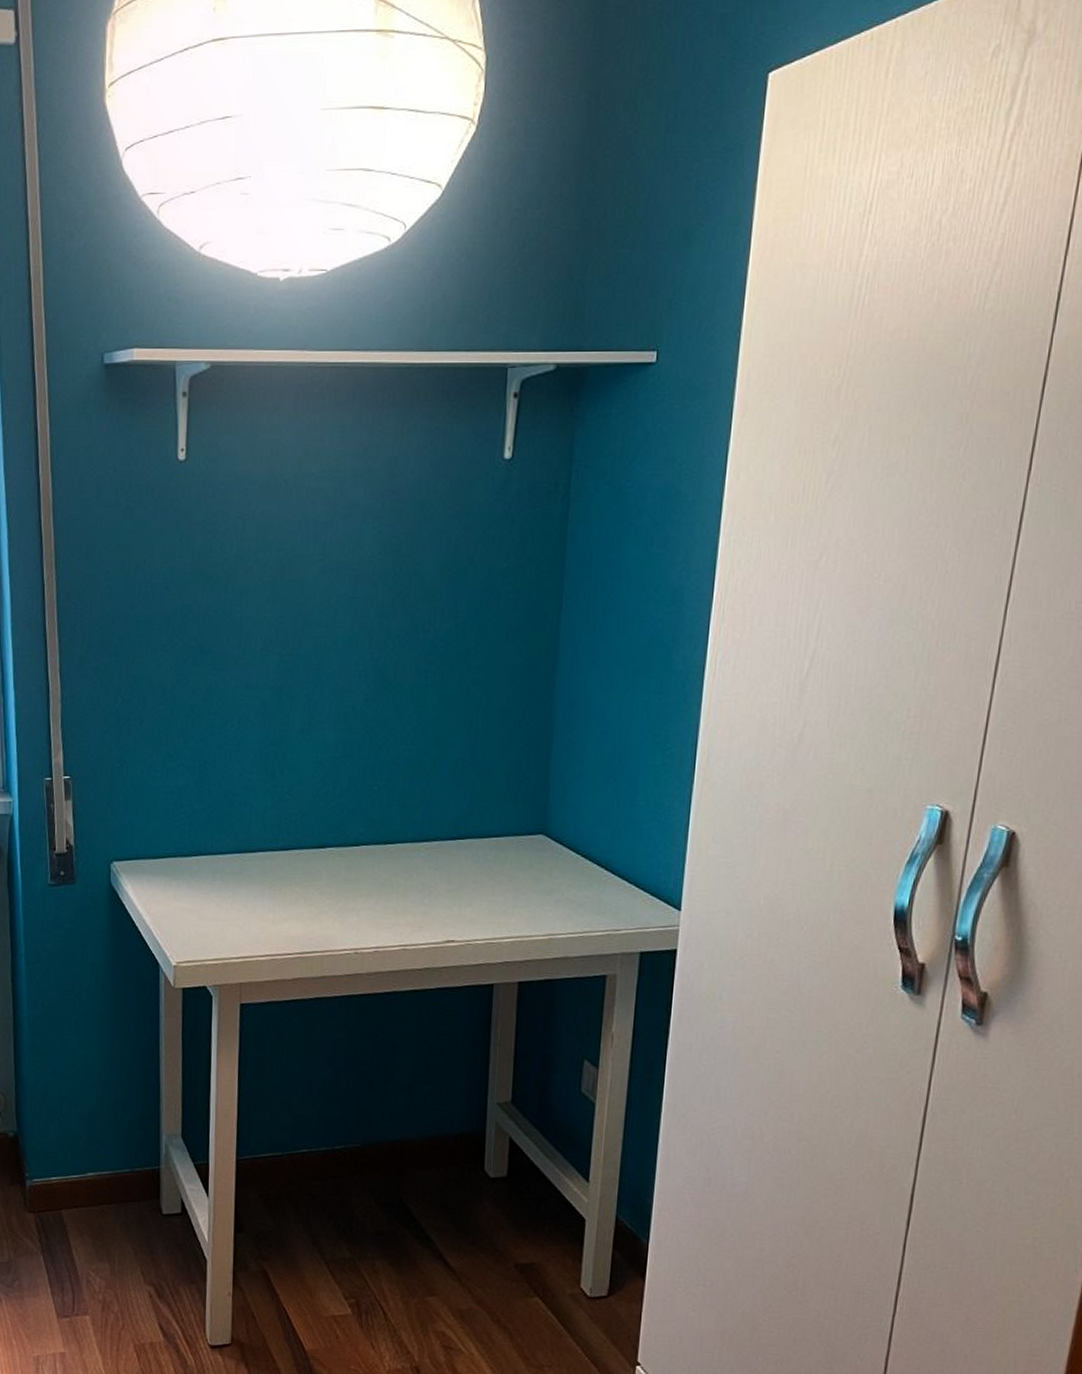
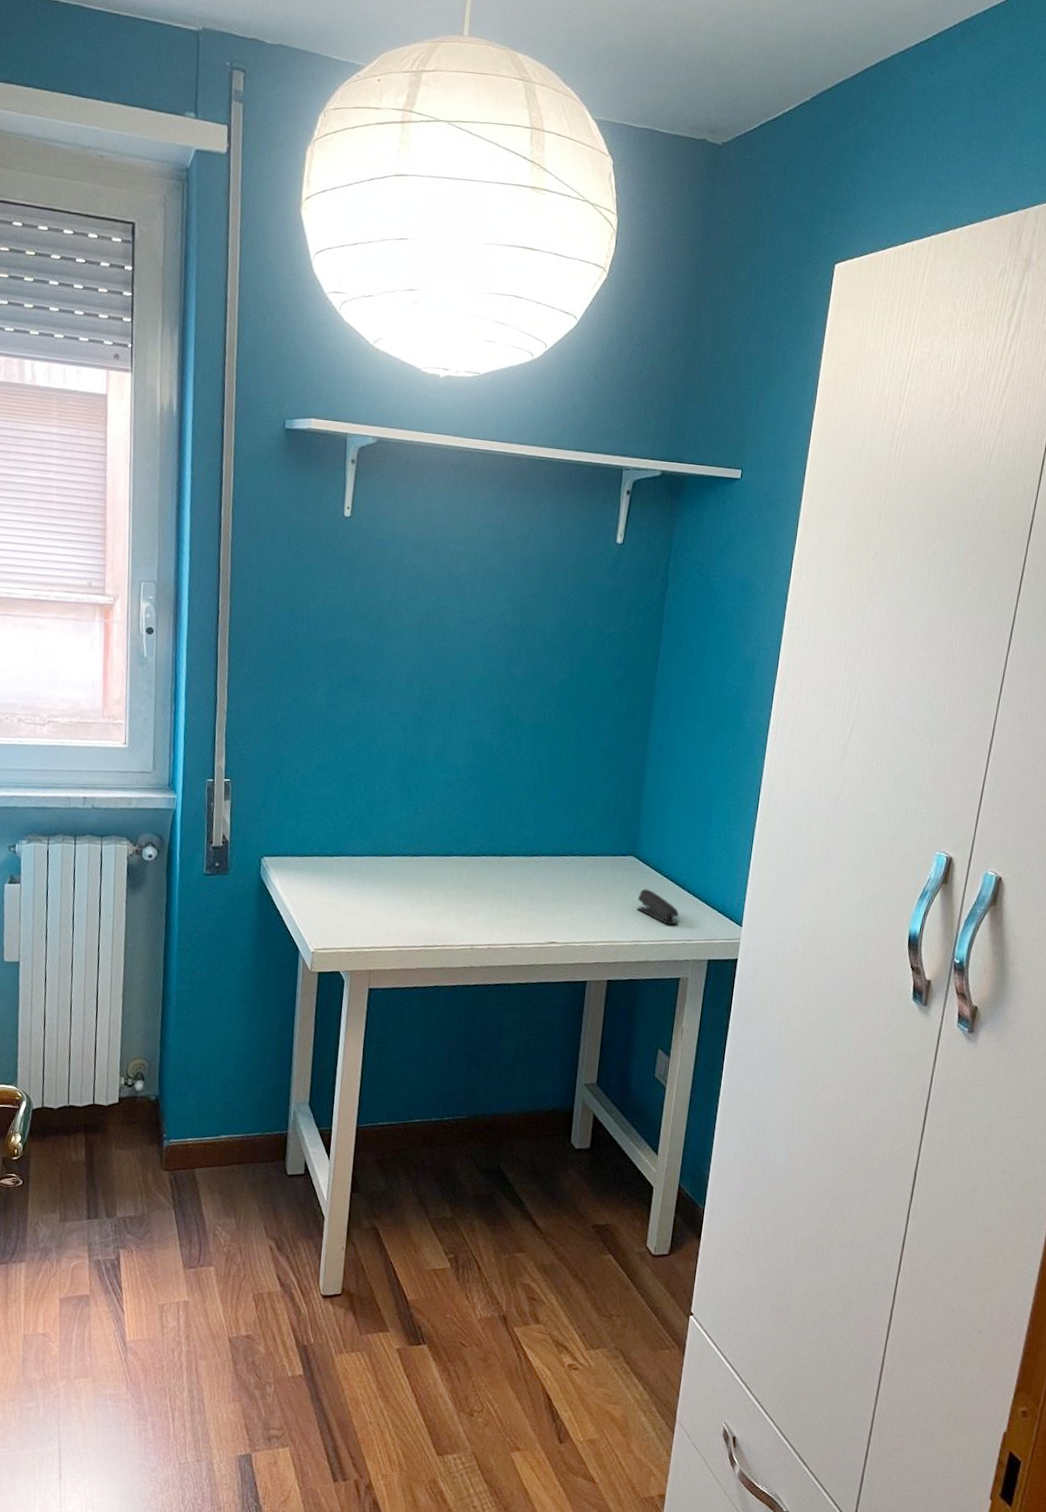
stapler: none [549,872,603,913] -> present [636,888,679,925]

